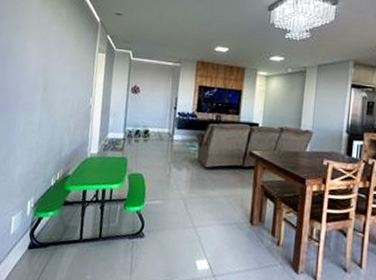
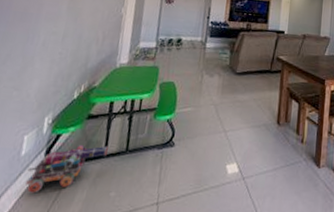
toy cannon: none [16,229,83,268] -> present [26,145,109,193]

